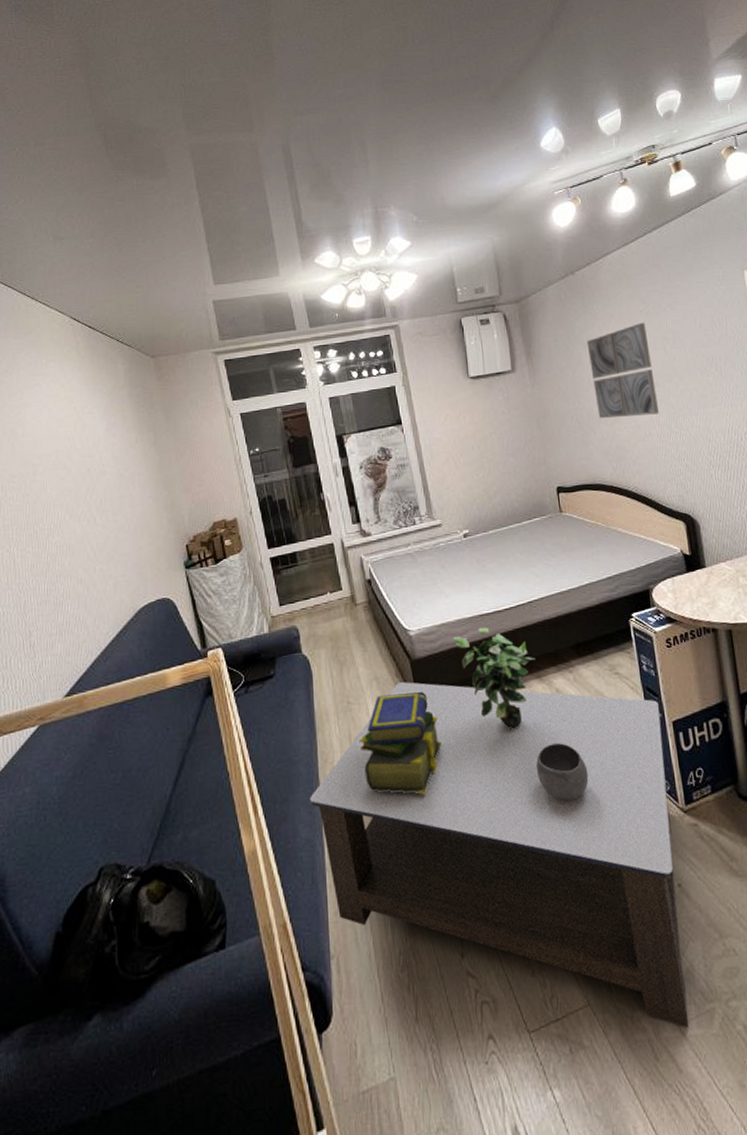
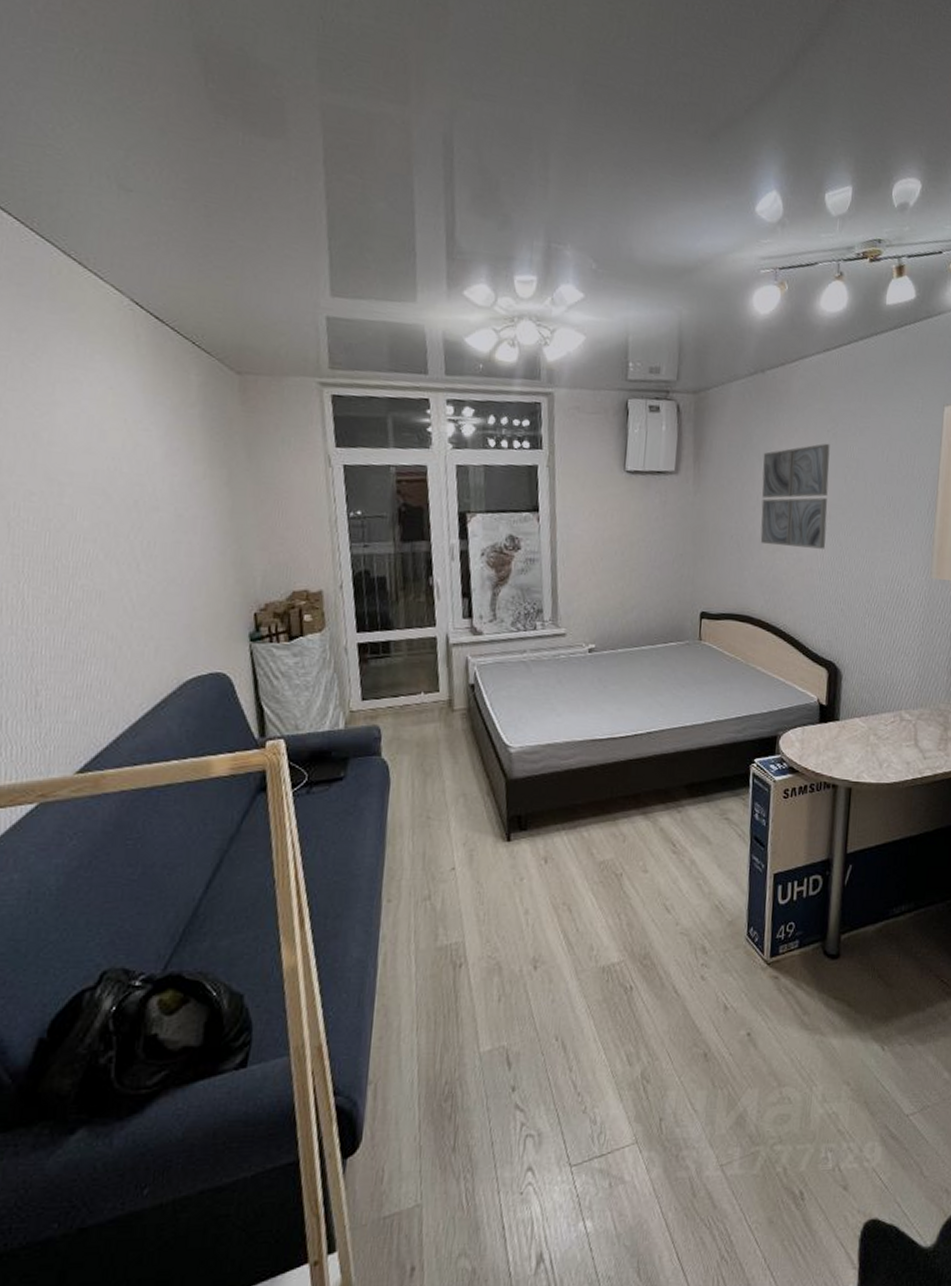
coffee table: present [310,682,689,1027] -> none [367,802,764,1167]
stack of books: present [359,692,442,795] -> none [433,814,528,923]
potted plant: present [453,627,535,730] -> none [557,753,644,865]
ceramic bowl: present [536,743,589,801] -> none [624,884,678,944]

